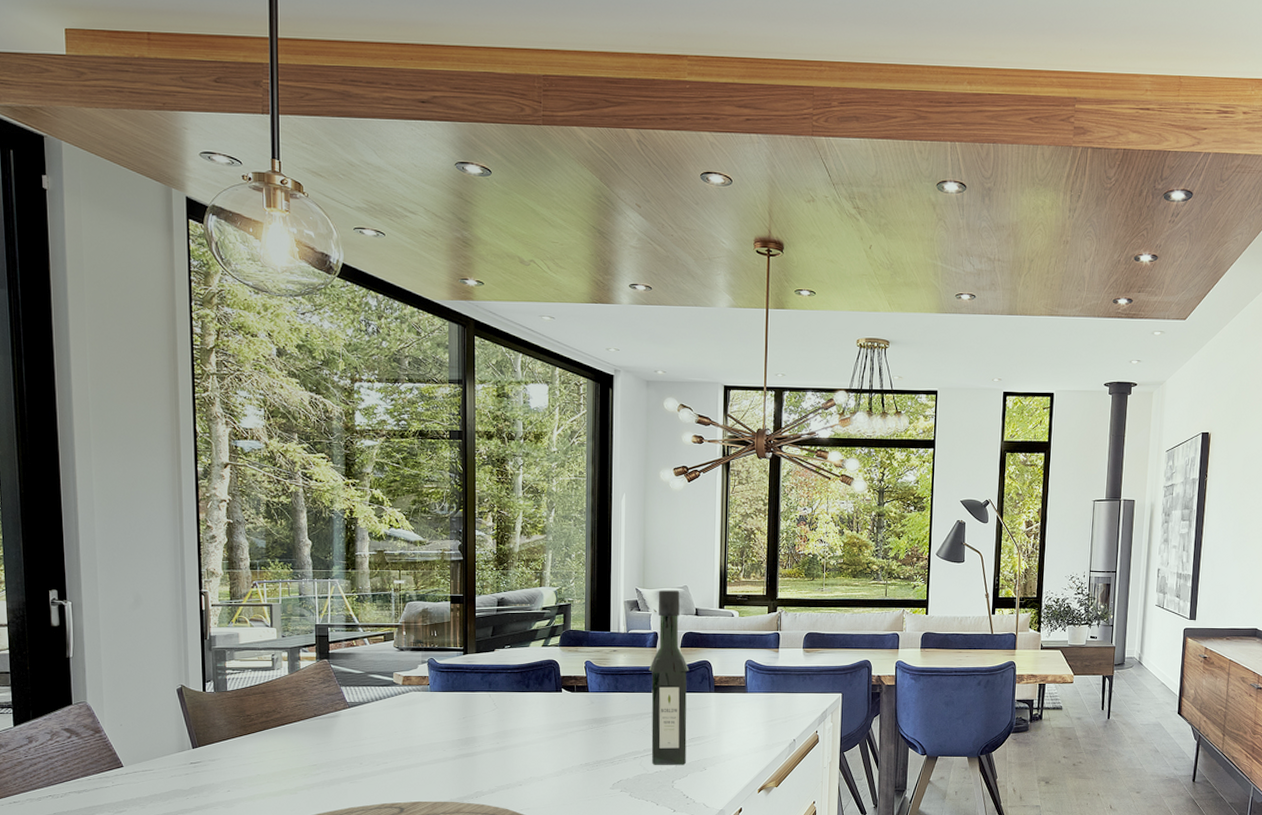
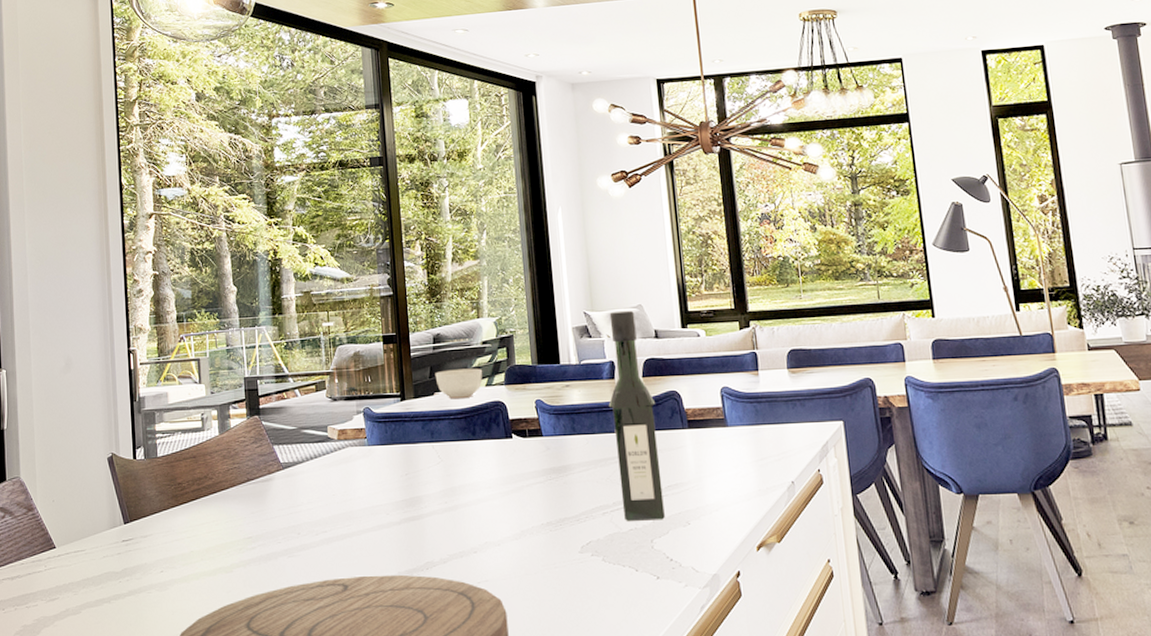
bowl: none [497,630,541,656] -> present [435,368,483,399]

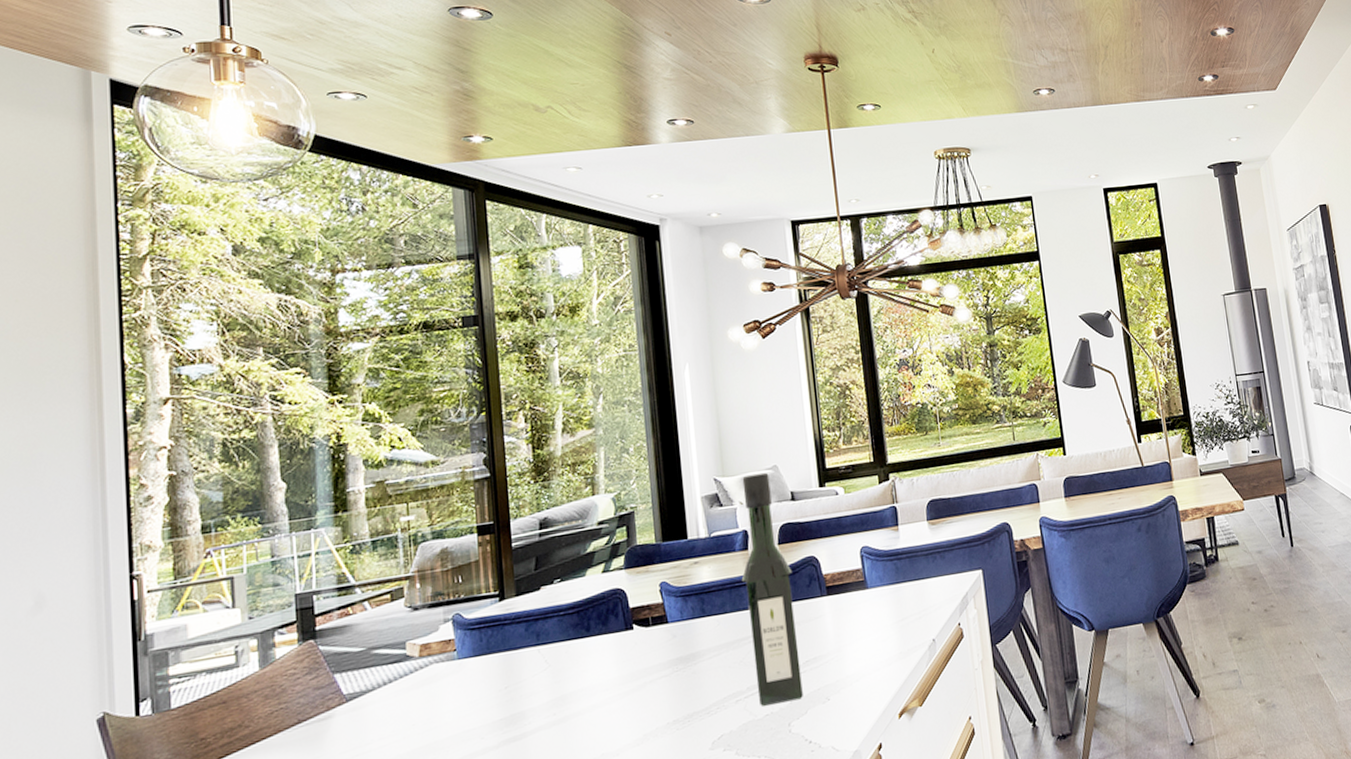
bowl: present [435,368,483,399] -> none [541,553,599,593]

